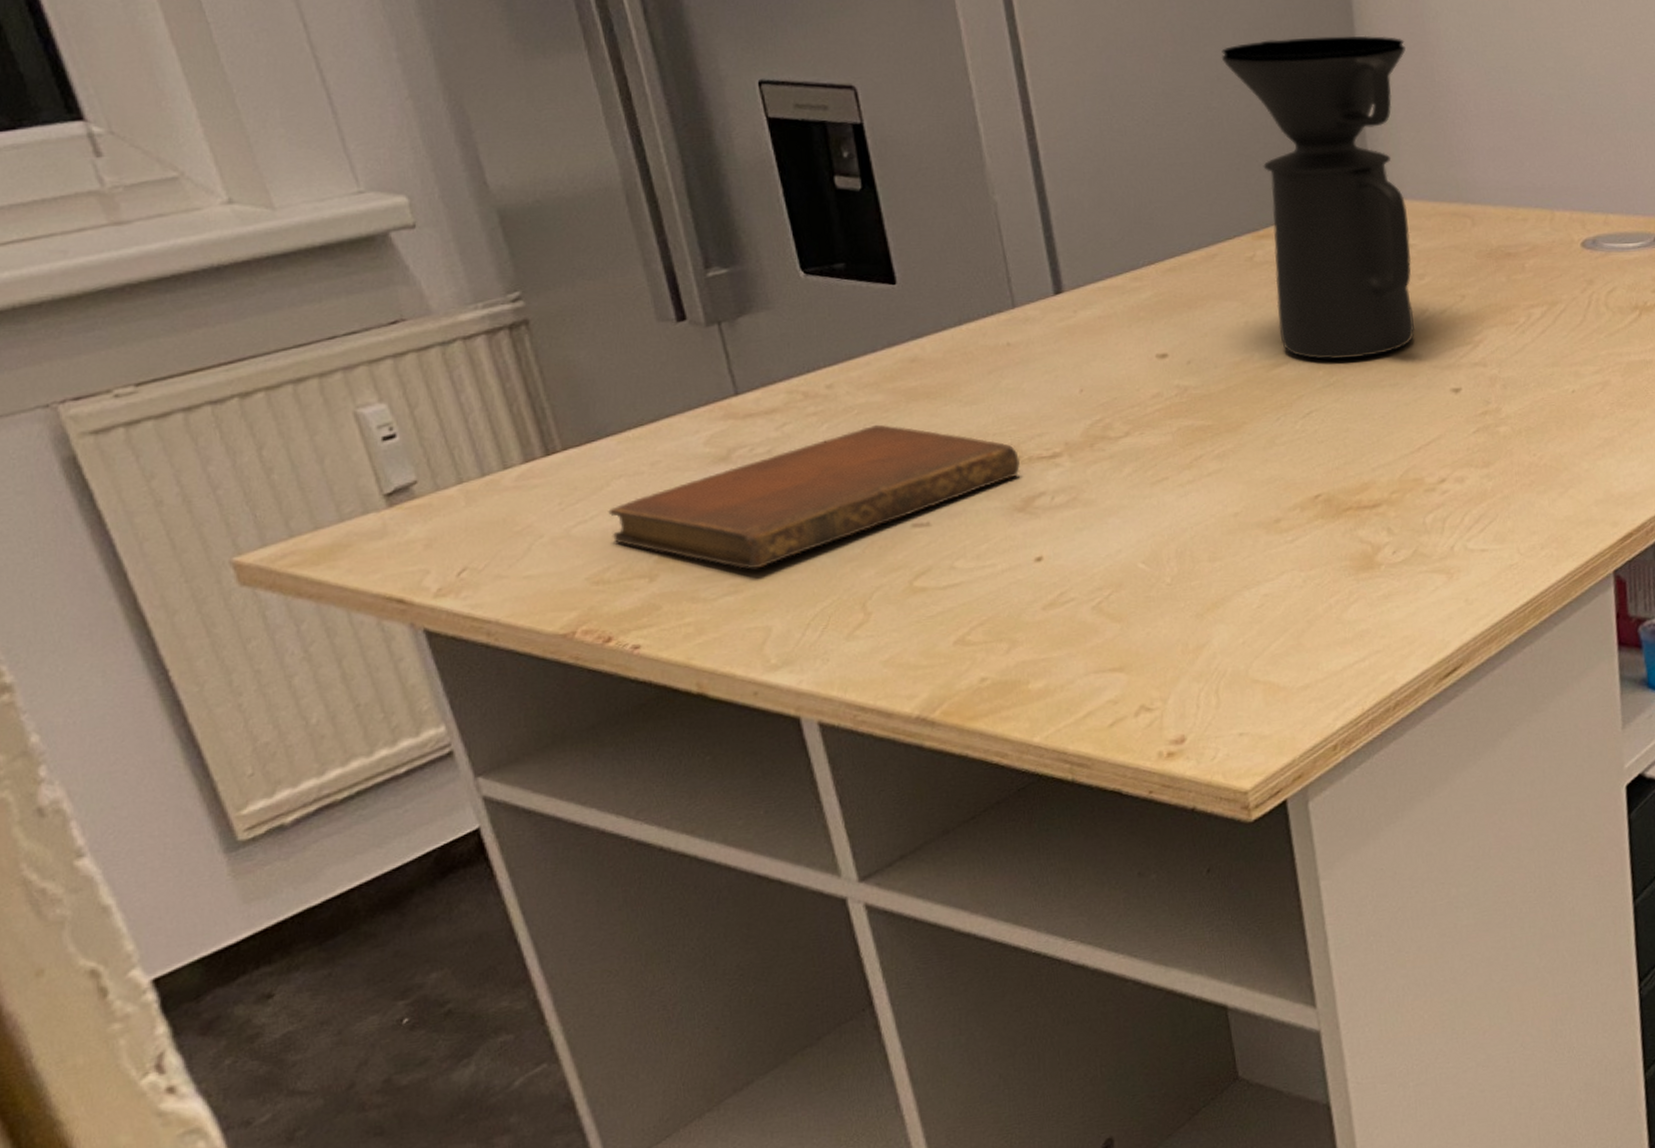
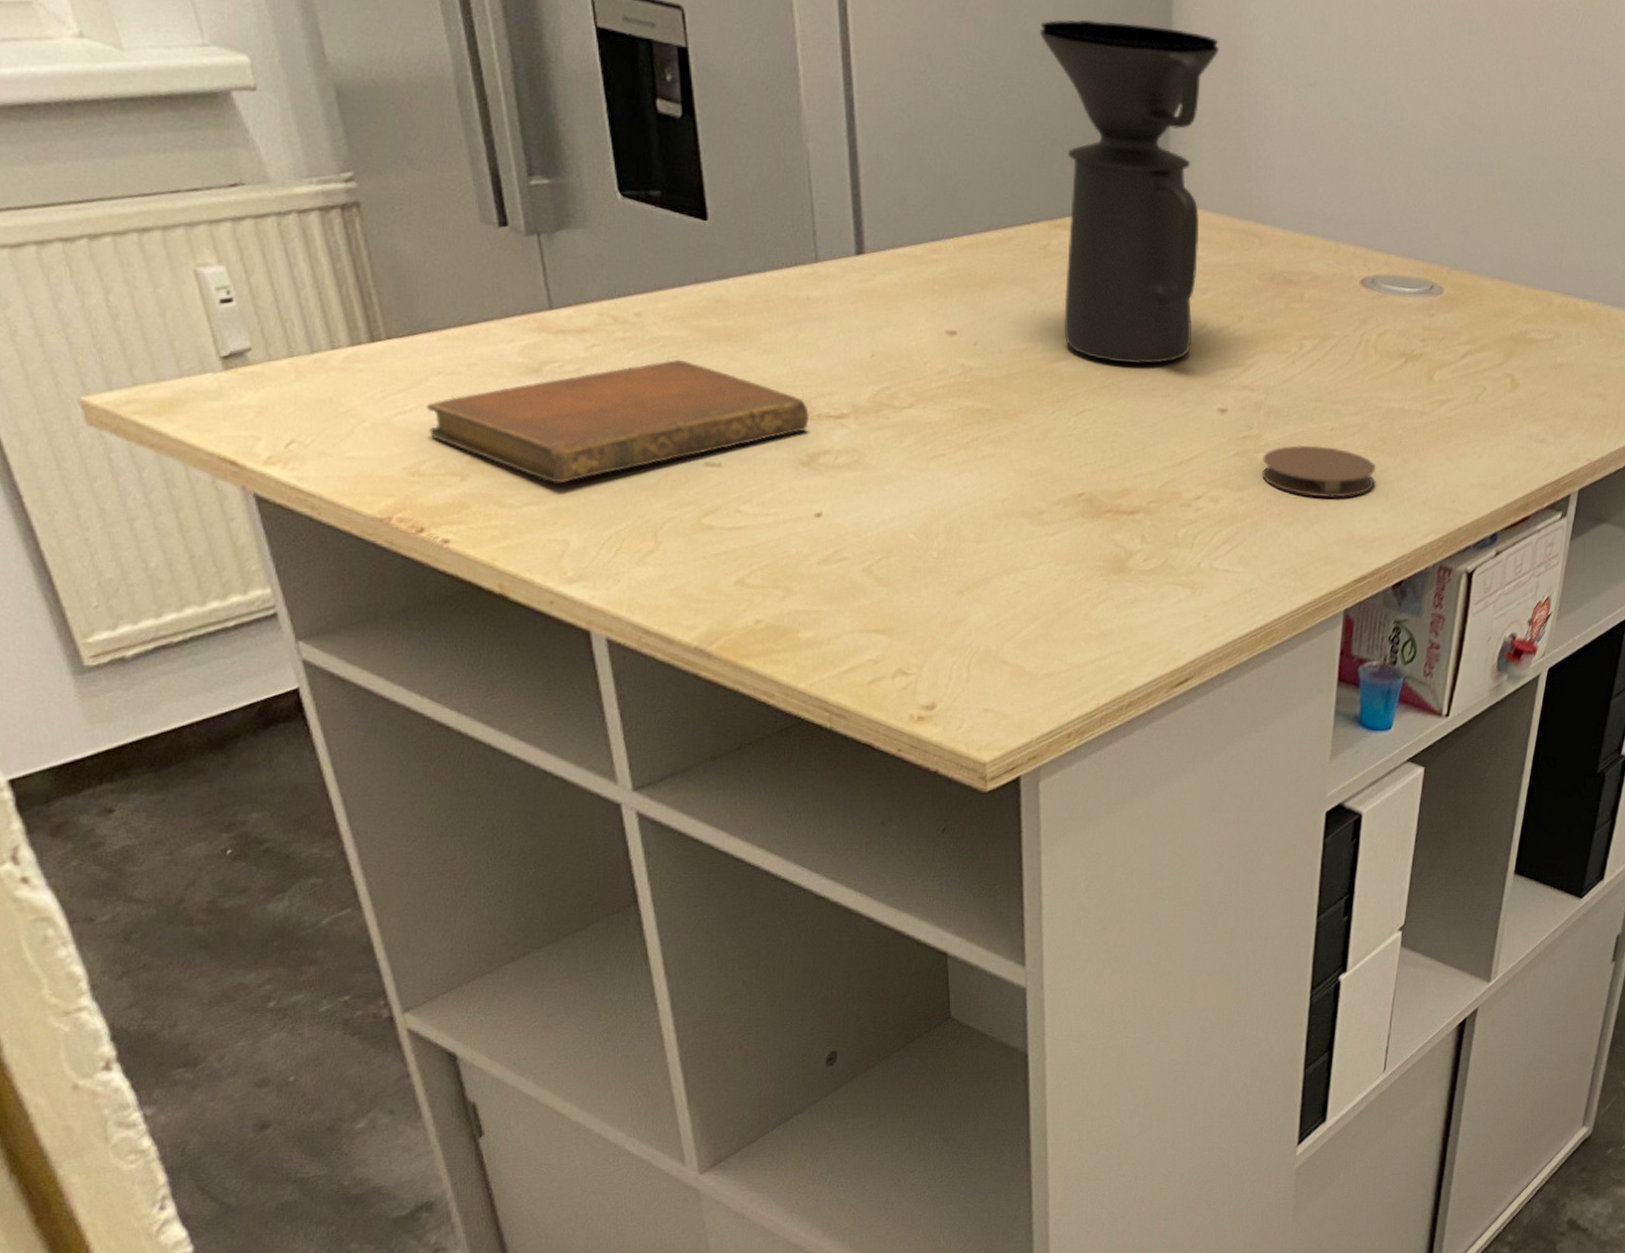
coaster: none [1505,409,1627,462] -> present [1261,444,1376,498]

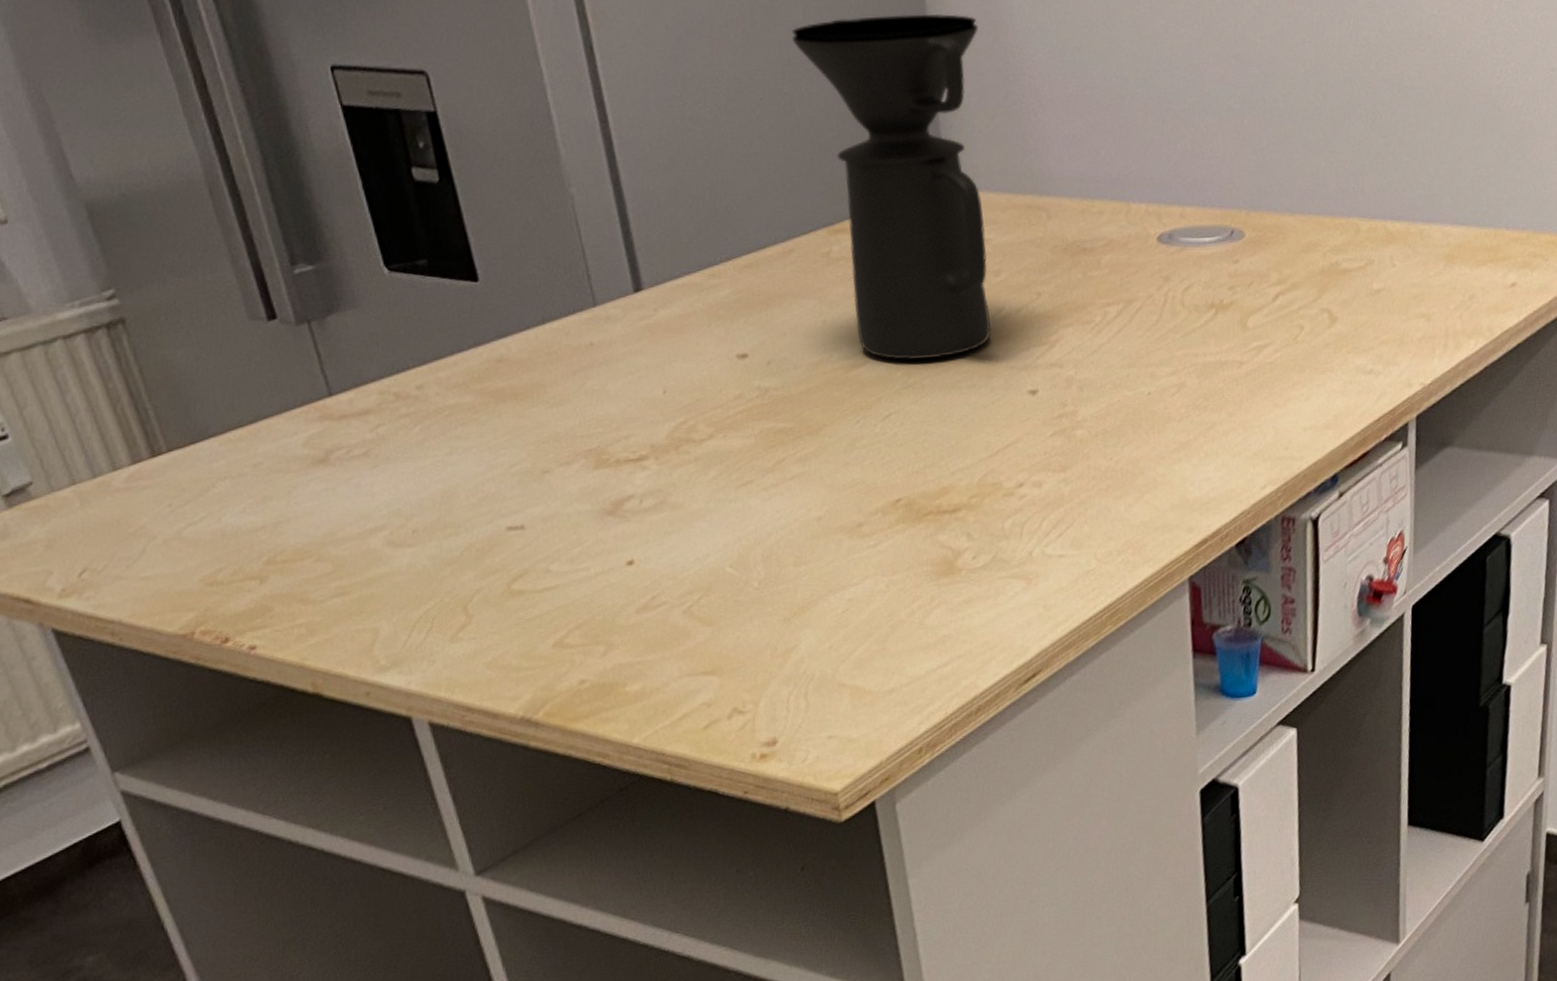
notebook: present [426,359,810,484] -> none [216,426,609,572]
coaster: present [1261,444,1376,498] -> none [1081,412,1202,466]

